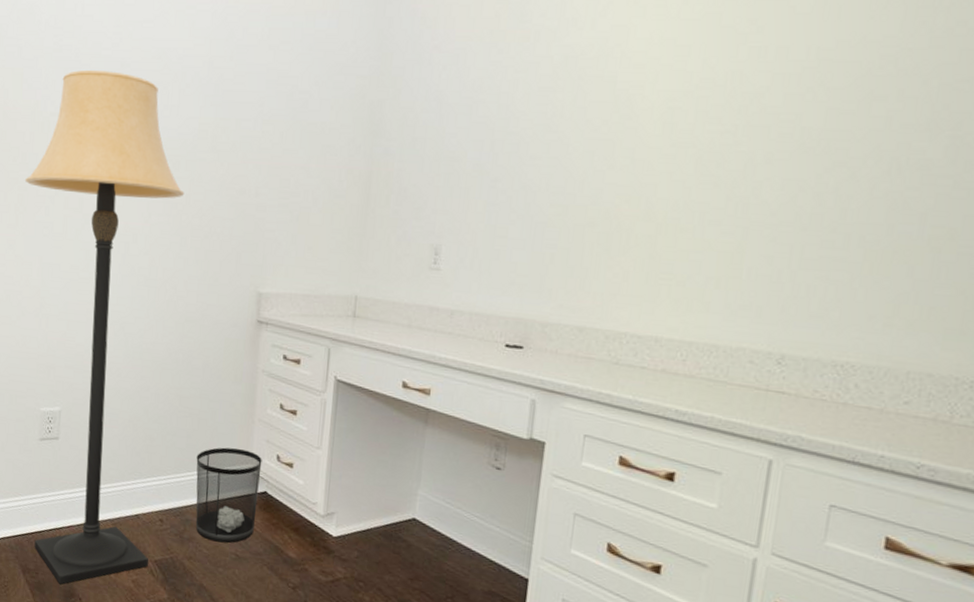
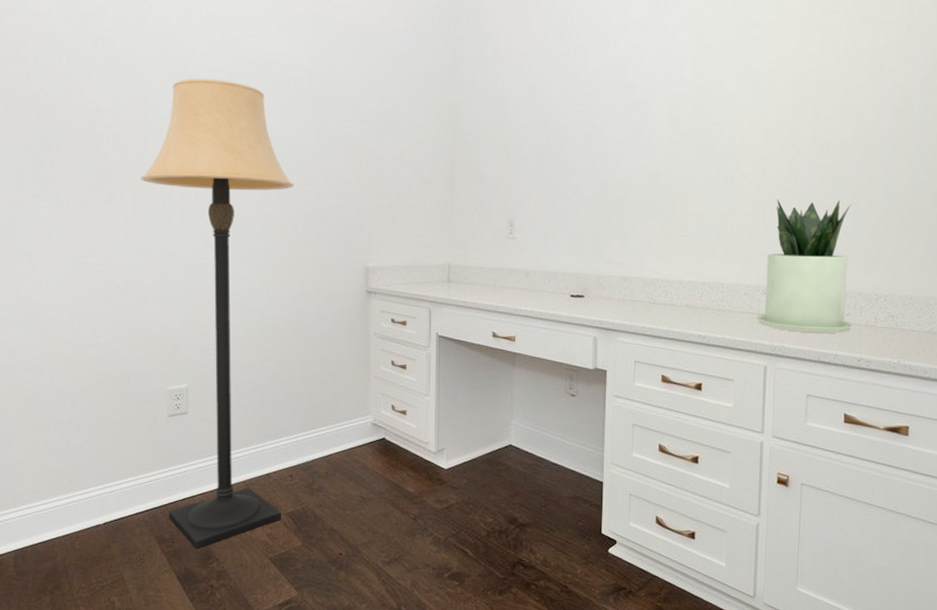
waste bin: present [195,447,262,543] -> none [320,403,379,488]
planter: none [762,237,930,427] -> present [756,199,854,334]

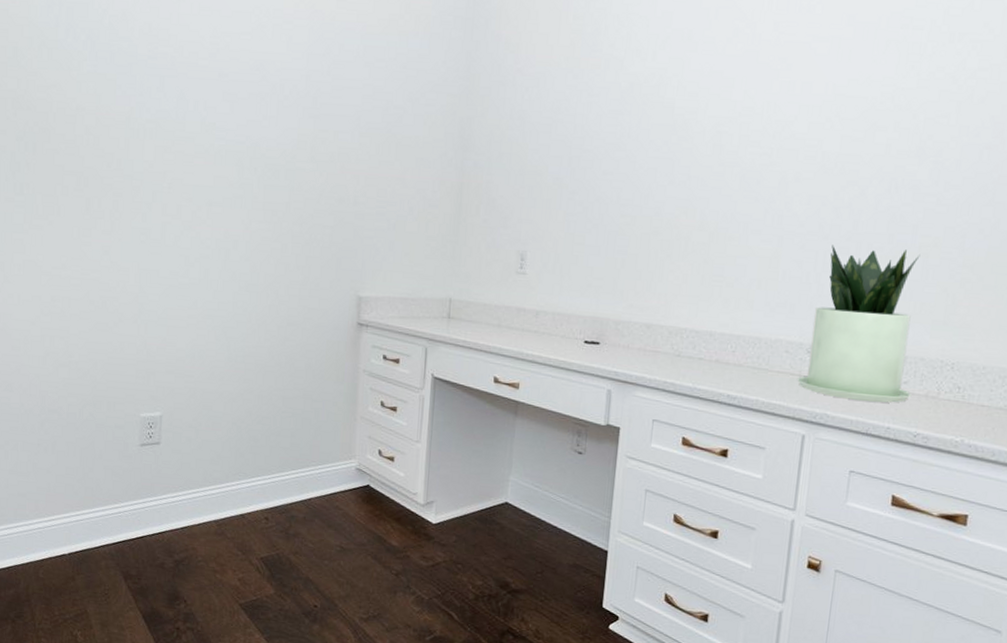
lamp: present [140,78,294,549] -> none [120,78,285,588]

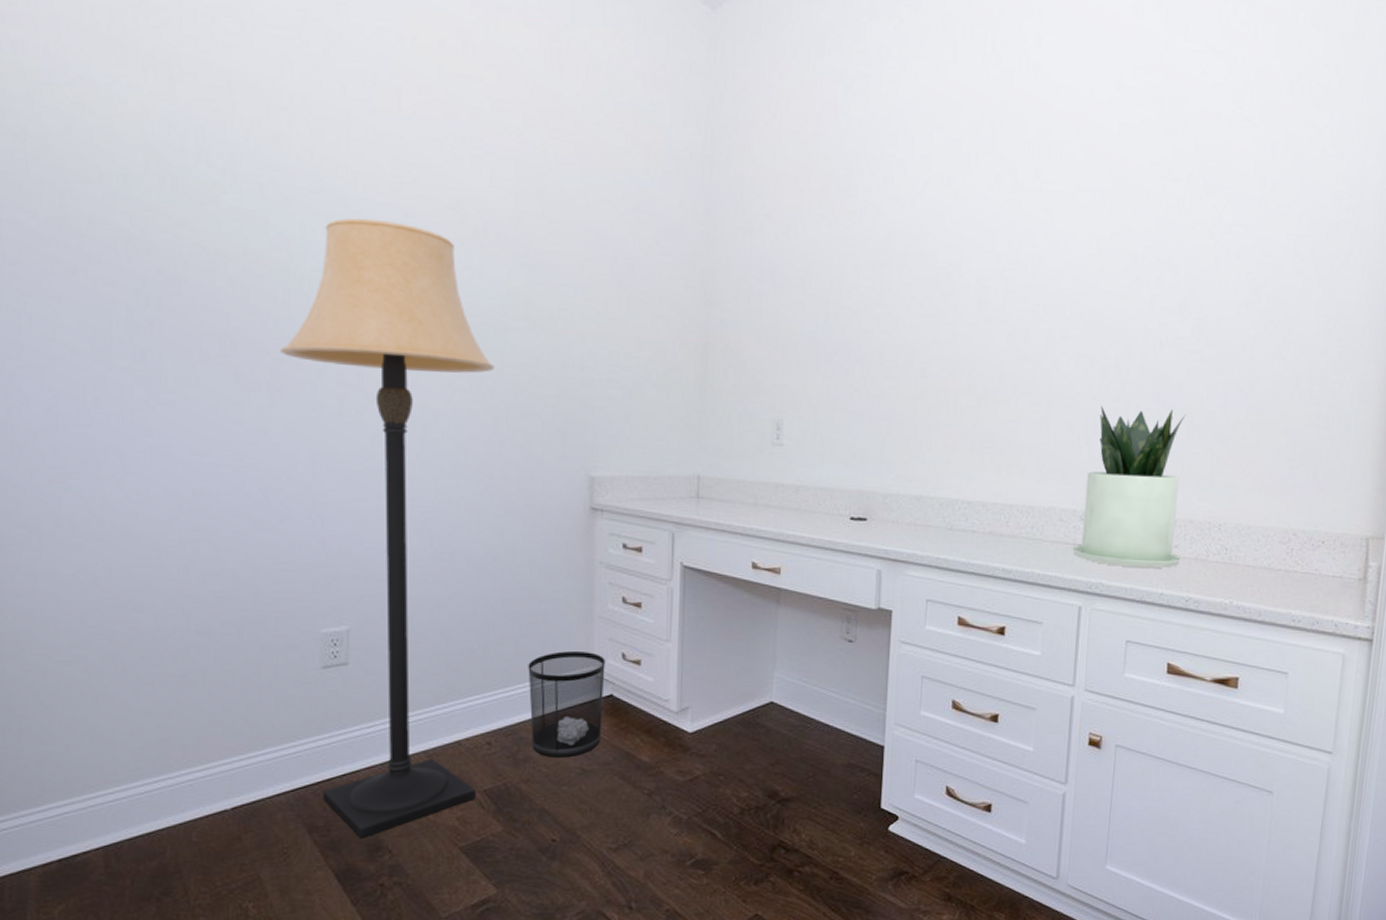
lamp: none [120,78,285,588] -> present [280,218,495,838]
waste bin: none [300,445,365,537] -> present [528,650,606,758]

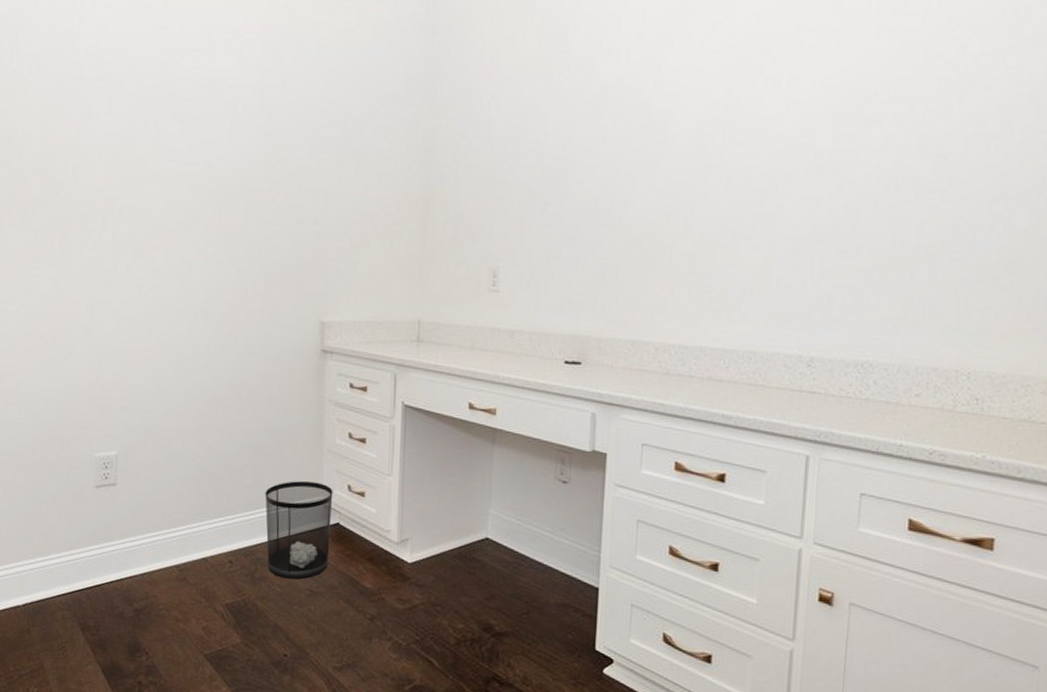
lamp: present [280,218,495,838] -> none [69,99,241,639]
planter: present [1071,406,1186,569] -> none [797,249,927,419]

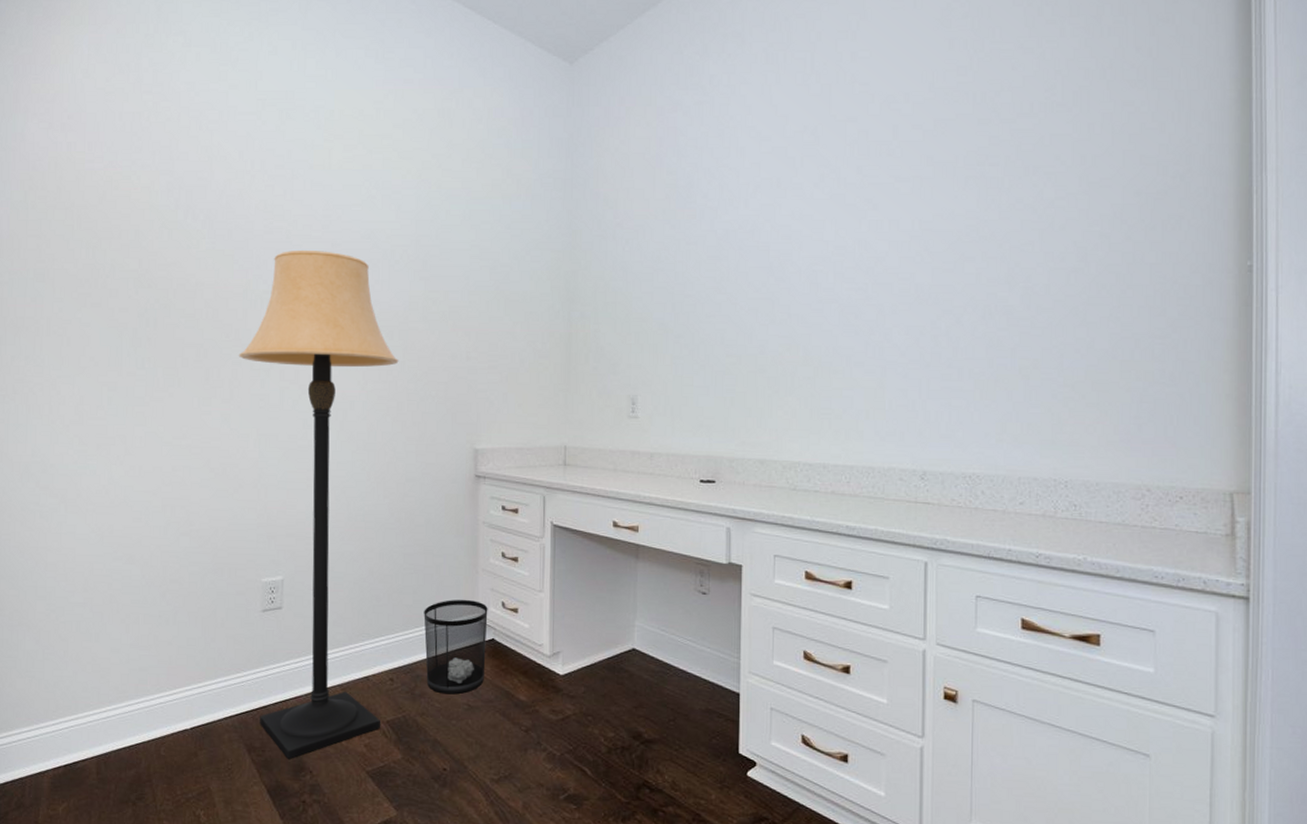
lamp: none [69,99,241,639] -> present [239,249,399,759]

